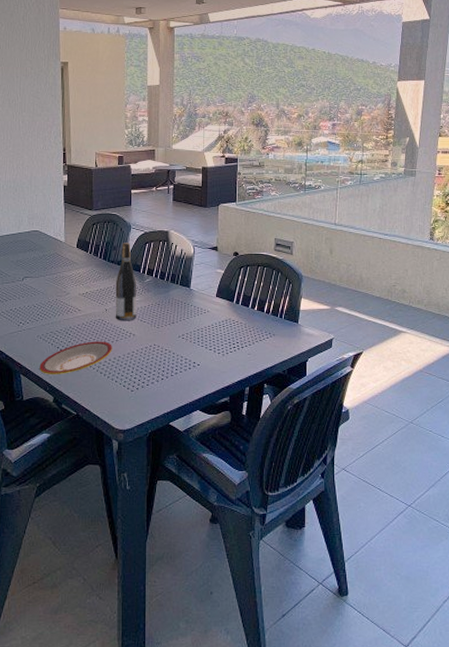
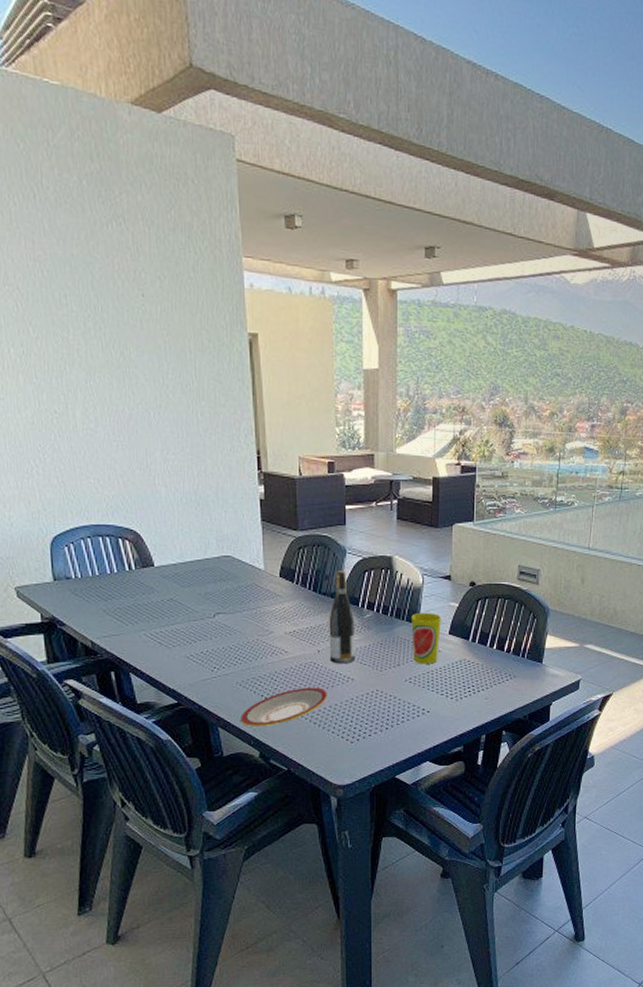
cup: none [184,277,209,323] -> present [411,612,441,664]

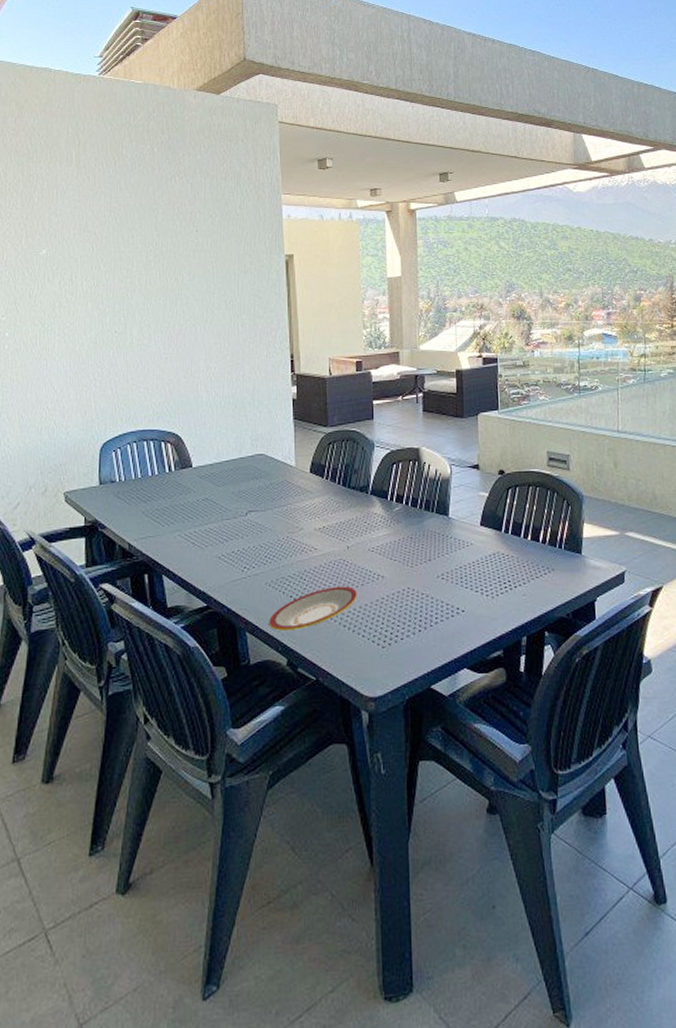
wine bottle: present [329,571,356,664] -> none [358,464,386,561]
cup: present [411,612,441,664] -> none [441,503,472,559]

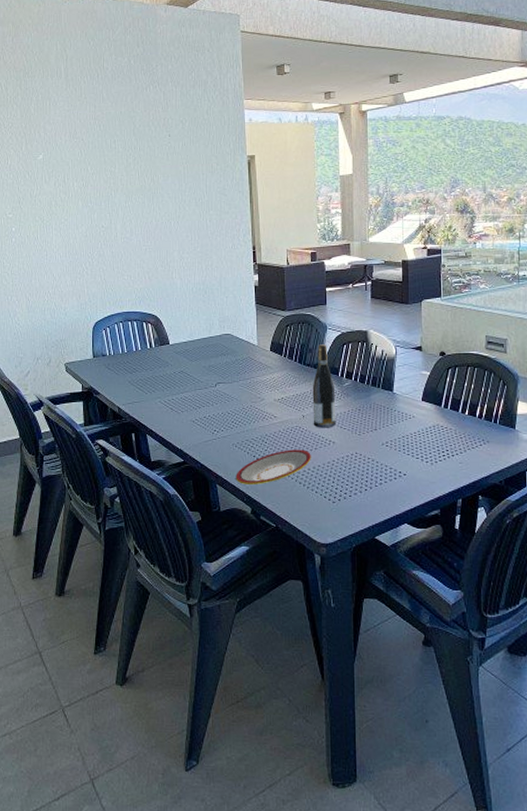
wine bottle: none [358,464,386,561] -> present [312,344,336,428]

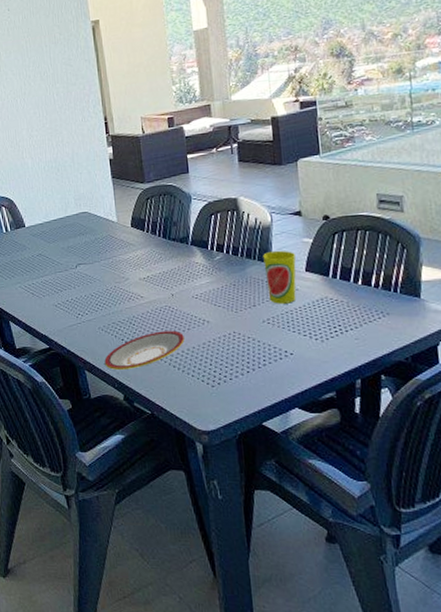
wine bottle: present [312,344,336,428] -> none [180,216,210,307]
cup: none [386,380,414,429] -> present [263,250,296,304]

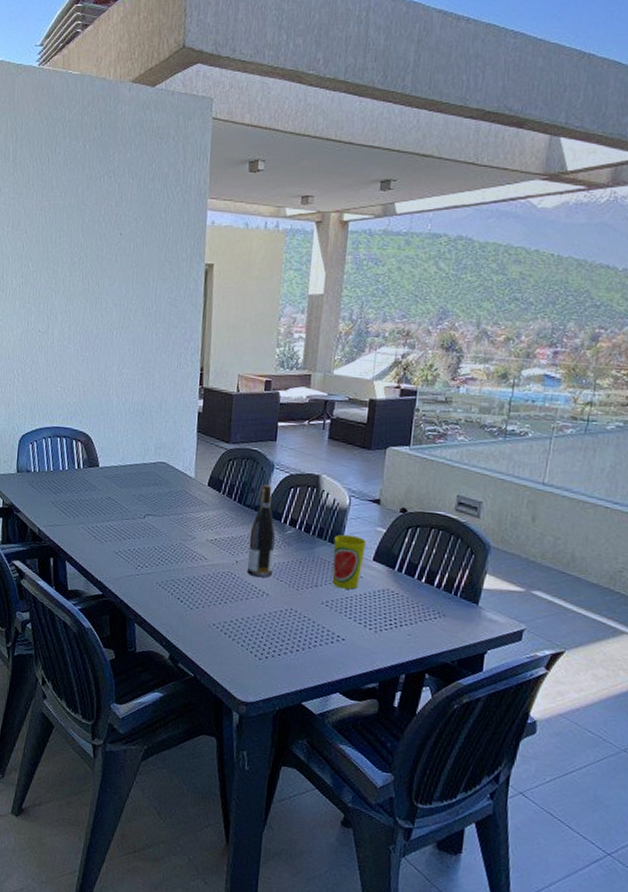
plate: present [104,330,185,370] -> none [156,596,241,629]
wine bottle: none [180,216,210,307] -> present [246,485,276,578]

